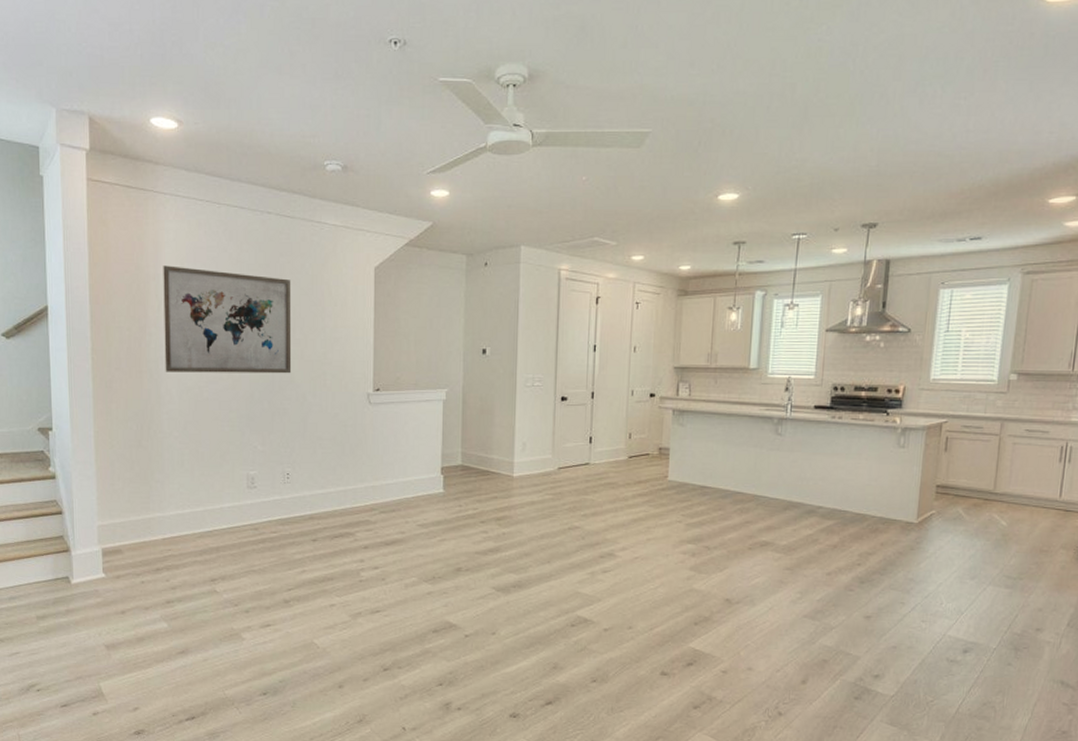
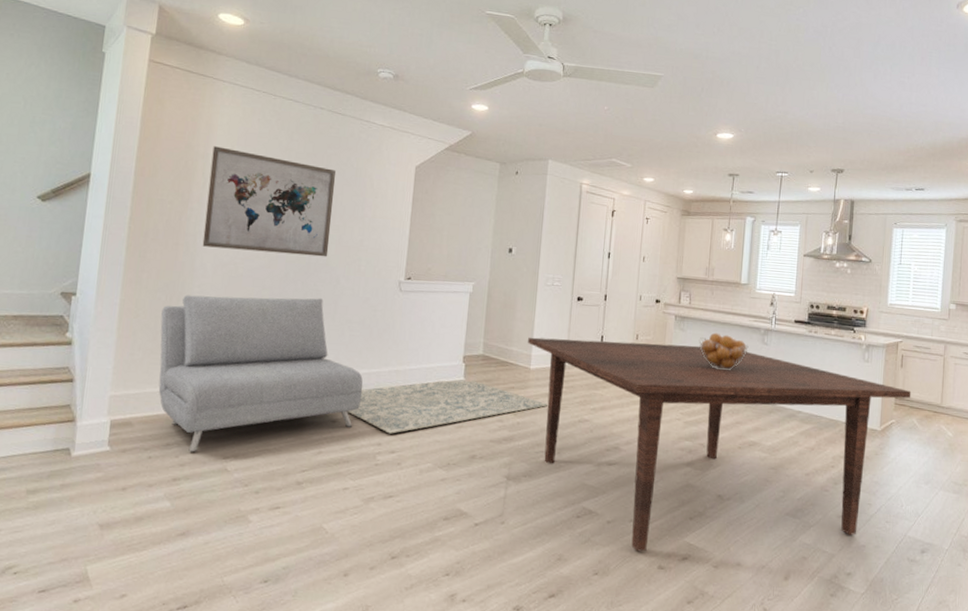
sofa: none [135,417,340,576] -> present [158,295,363,452]
rug: none [326,492,535,550] -> present [347,380,548,434]
table: none [509,441,957,659] -> present [528,337,912,552]
fruit basket: none [700,425,759,466] -> present [698,332,749,370]

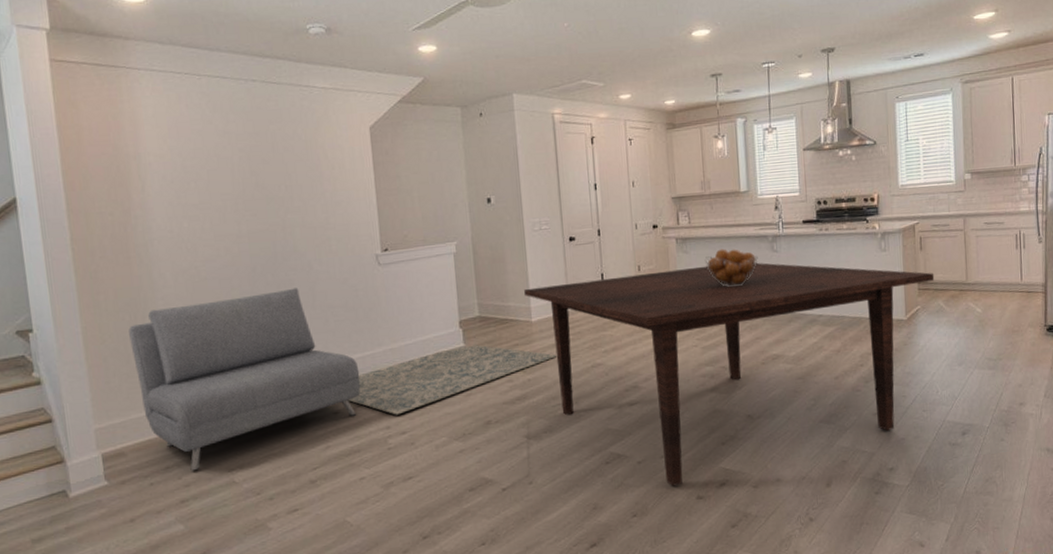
wall art: present [202,146,337,257] -> none [143,143,294,255]

